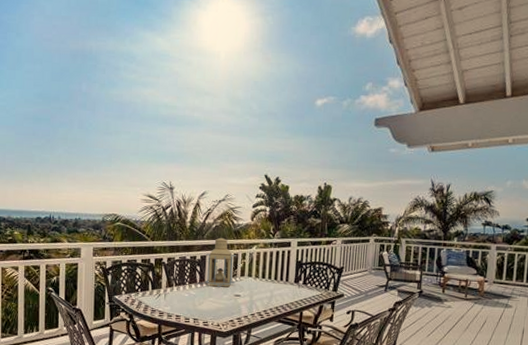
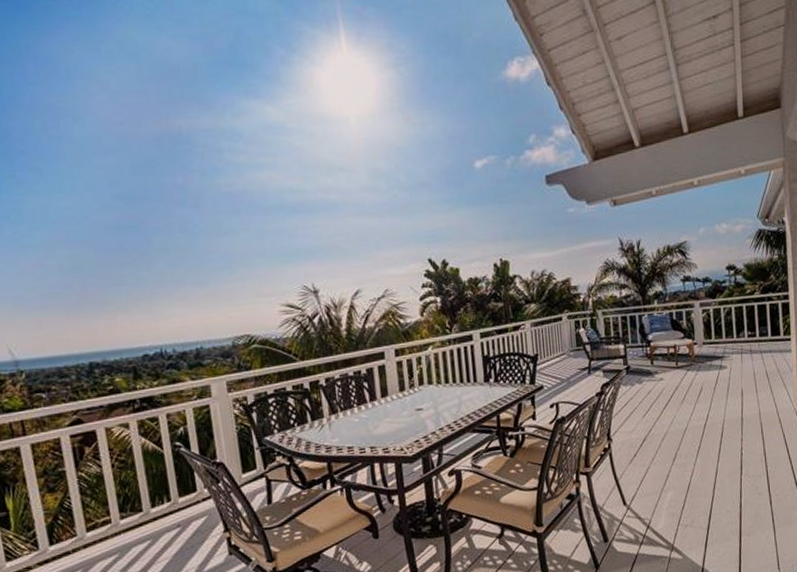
lantern: present [204,237,236,288] -> none [372,342,414,405]

